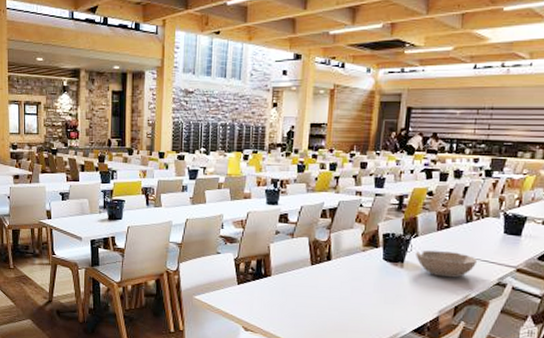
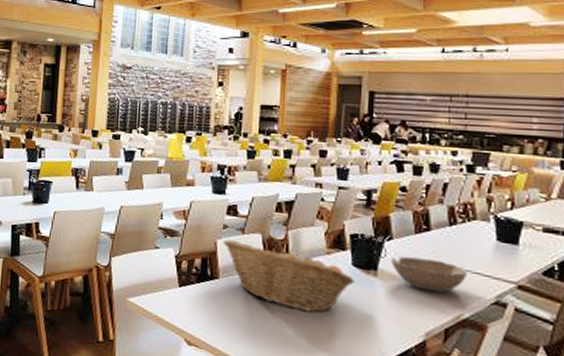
fruit basket: none [276,243,385,300] -> present [224,239,355,313]

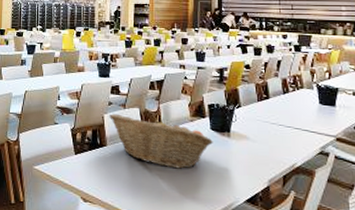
bowl: present [391,257,468,293] -> none [241,121,299,147]

